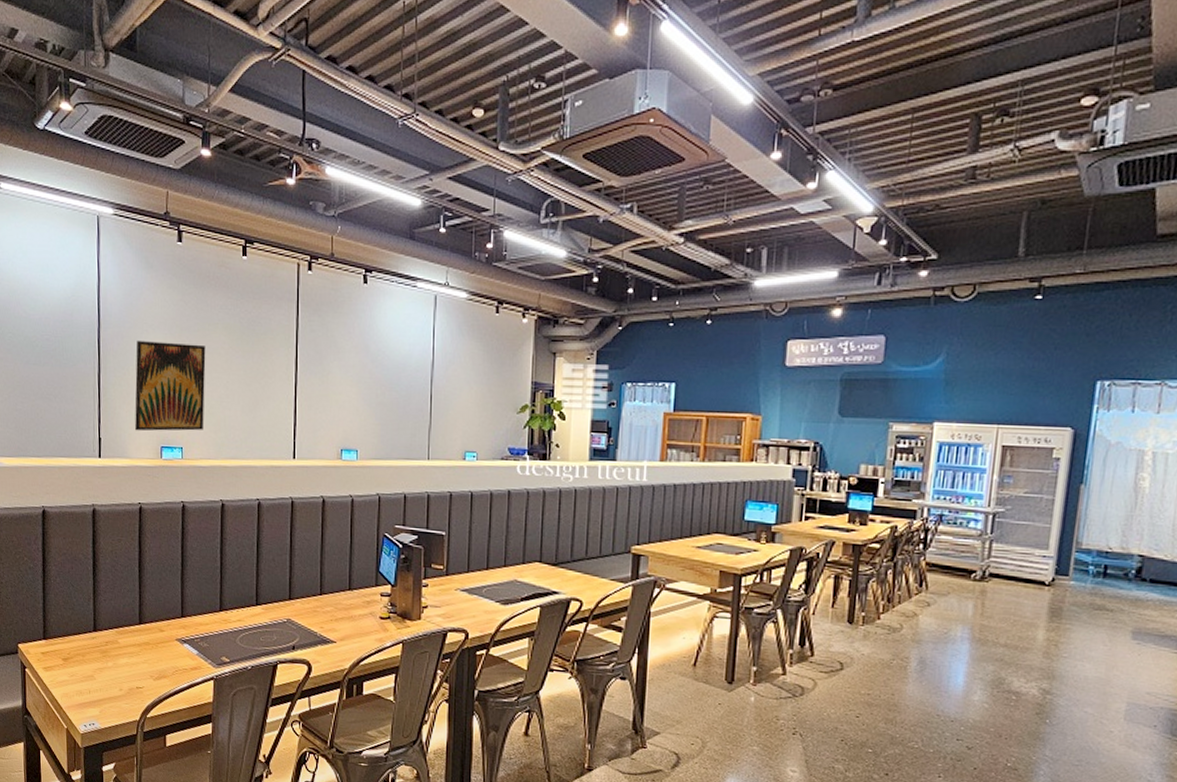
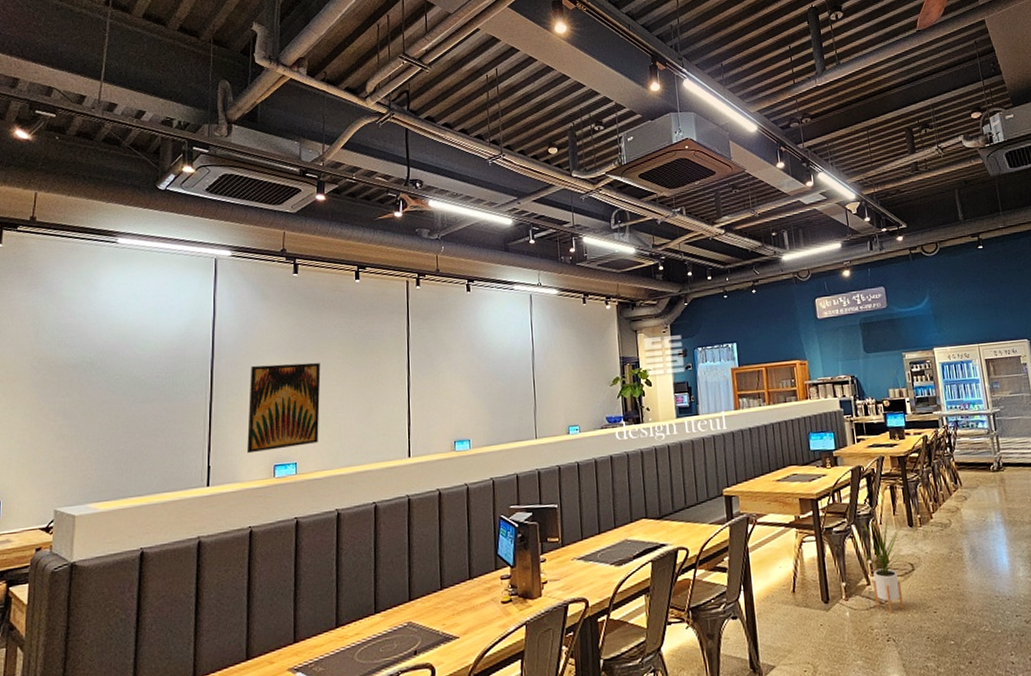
house plant: none [784,604,839,708] -> present [863,515,905,614]

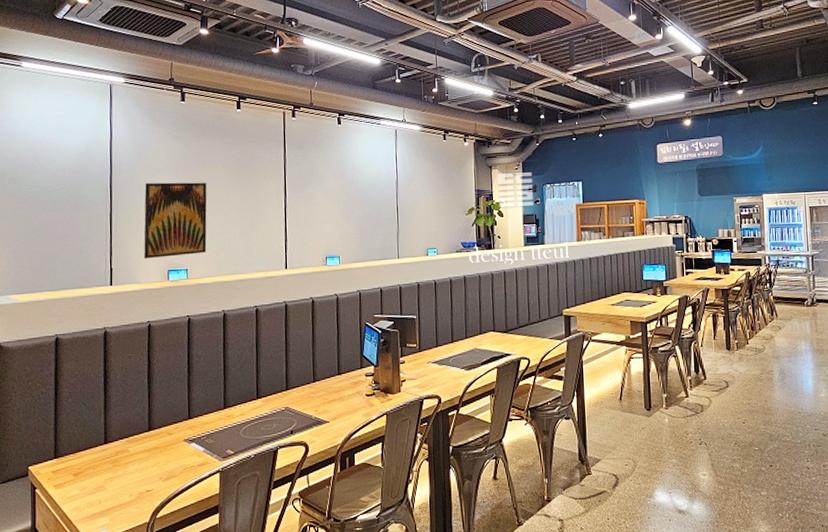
house plant: present [863,515,905,614] -> none [684,339,721,422]

